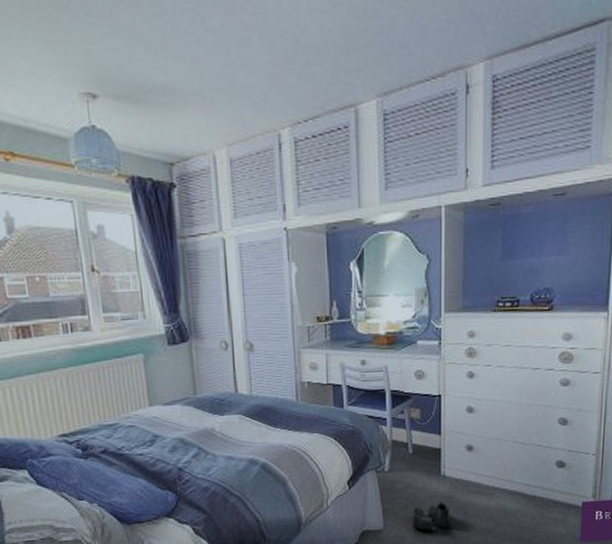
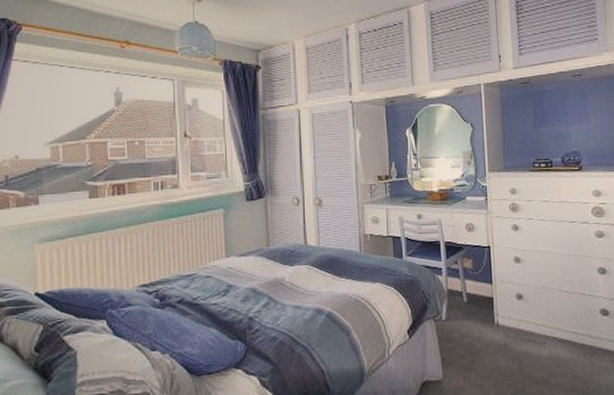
boots: present [412,501,450,531] -> none [469,350,507,381]

